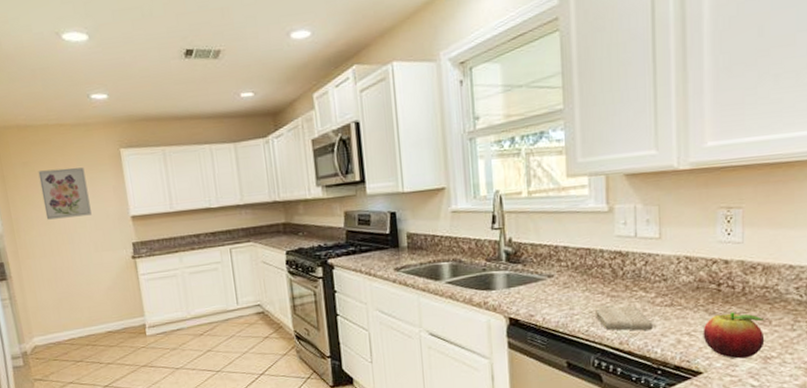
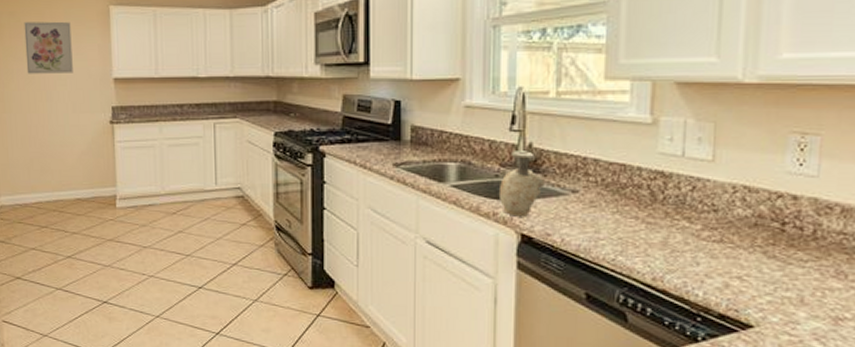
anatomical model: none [487,245,525,304] -> present [498,151,544,217]
washcloth: present [594,305,653,331] -> none [624,232,696,268]
fruit: present [703,312,765,359] -> none [757,258,839,316]

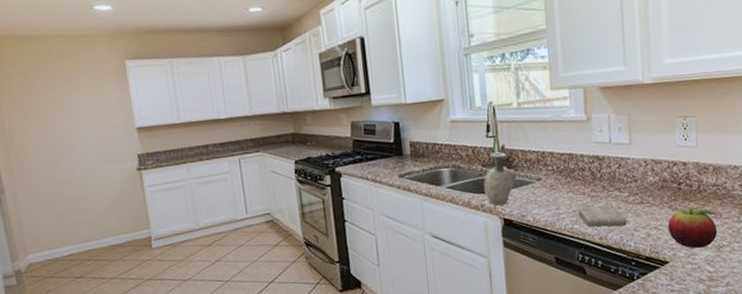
wall art: present [24,21,73,74] -> none [35,79,94,132]
washcloth: none [624,232,696,268] -> present [577,204,627,228]
fruit: none [757,258,839,316] -> present [668,207,718,249]

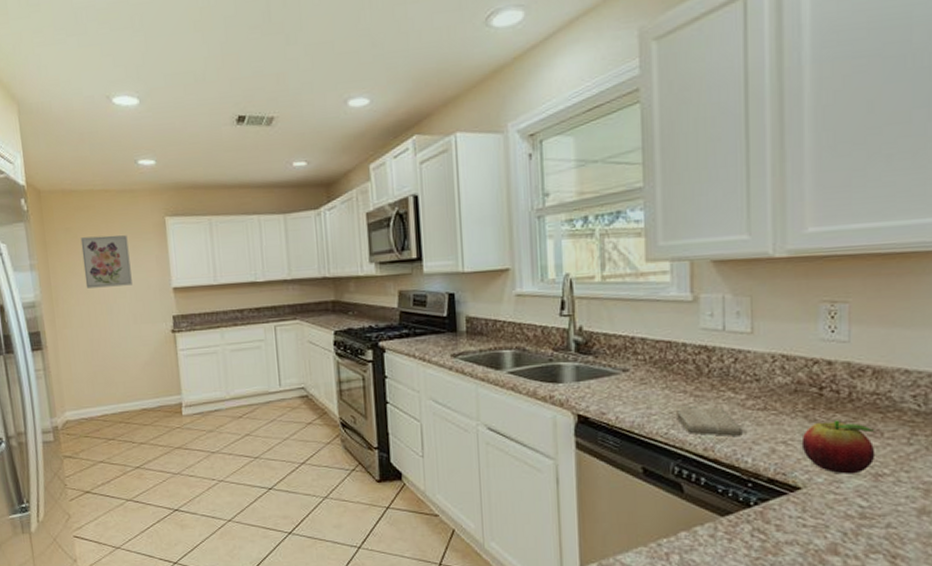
wall art: none [35,79,94,132] -> present [80,235,132,289]
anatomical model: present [483,152,517,206] -> none [553,334,596,399]

